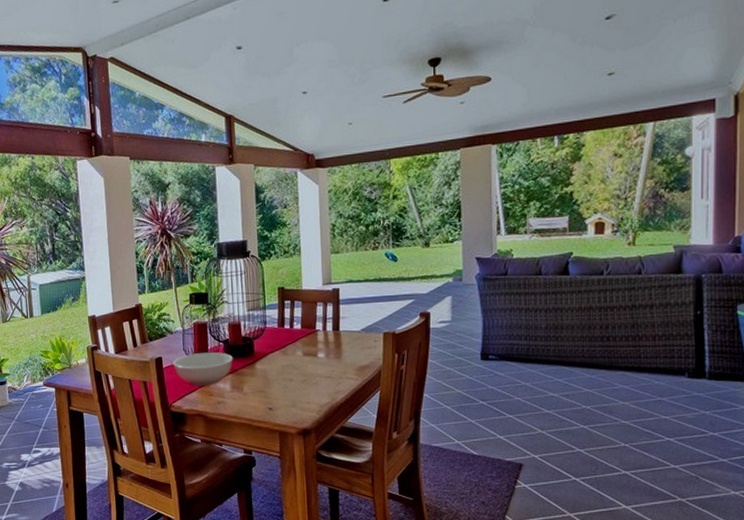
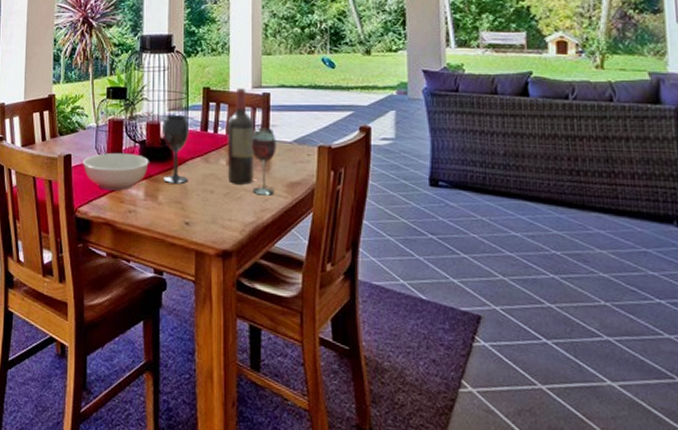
wine glass: none [243,314,269,375] -> present [163,114,190,184]
wine bottle: none [301,286,329,372] -> present [227,88,255,185]
wineglass: none [323,319,347,380] -> present [251,127,276,196]

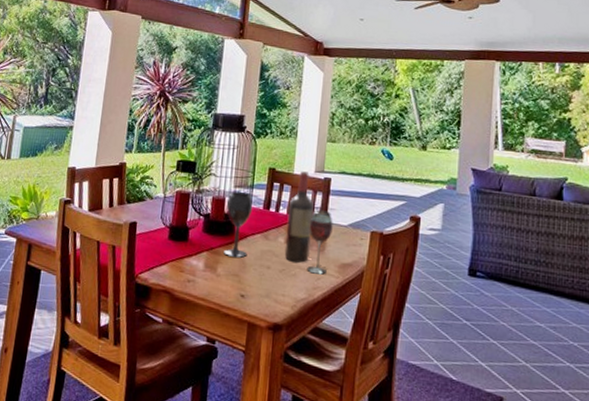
bowl: present [83,153,149,191] -> none [147,223,212,261]

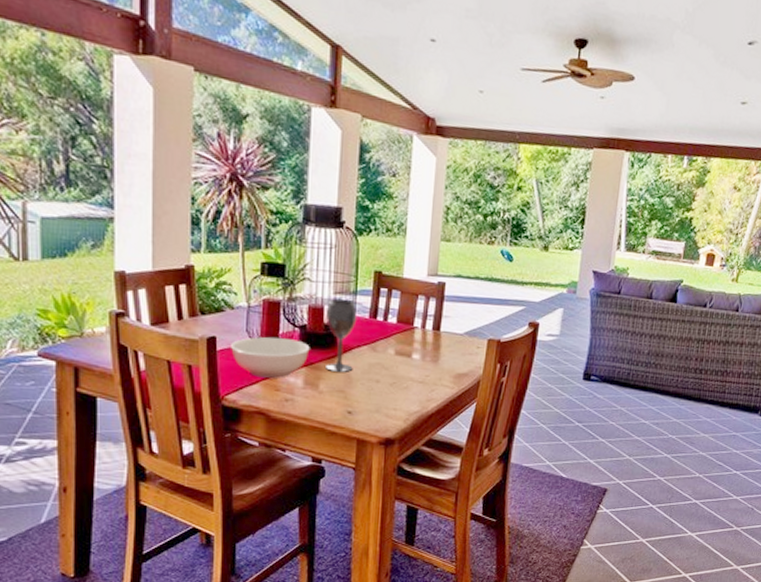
bowl: none [147,223,212,261] -> present [231,337,310,378]
wine bottle: present [284,171,314,263] -> none [394,274,426,375]
wineglass: present [307,209,333,275] -> none [420,317,448,386]

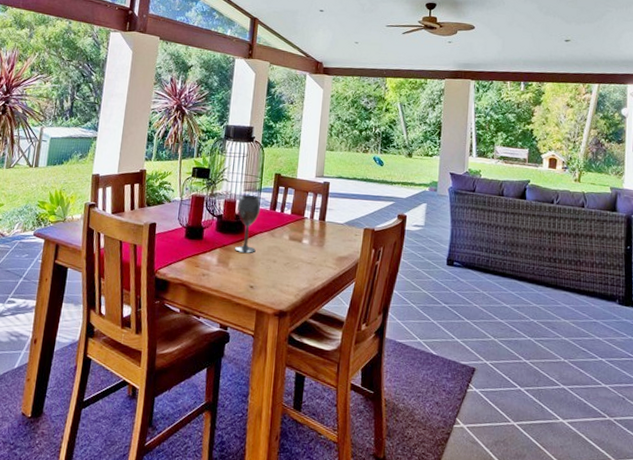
bowl: present [231,337,310,378] -> none [166,224,224,257]

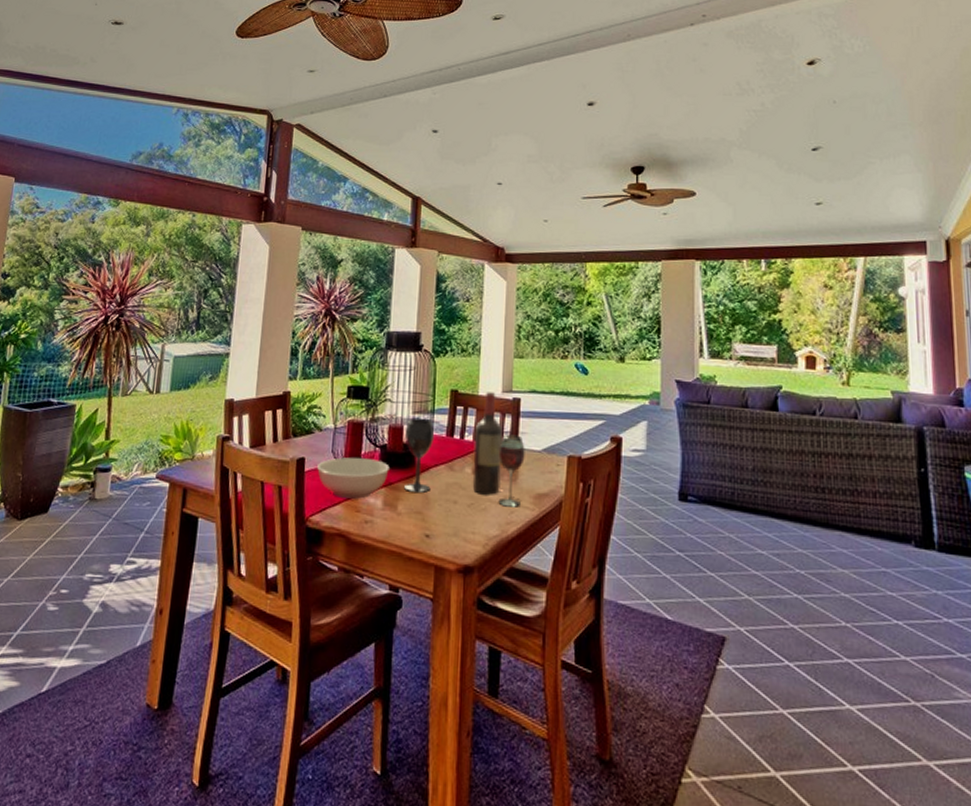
bowl: none [166,224,224,257] -> present [317,457,390,499]
wine bottle: none [288,176,314,257] -> present [472,392,502,495]
wineglass: none [308,210,332,267] -> present [498,434,525,507]

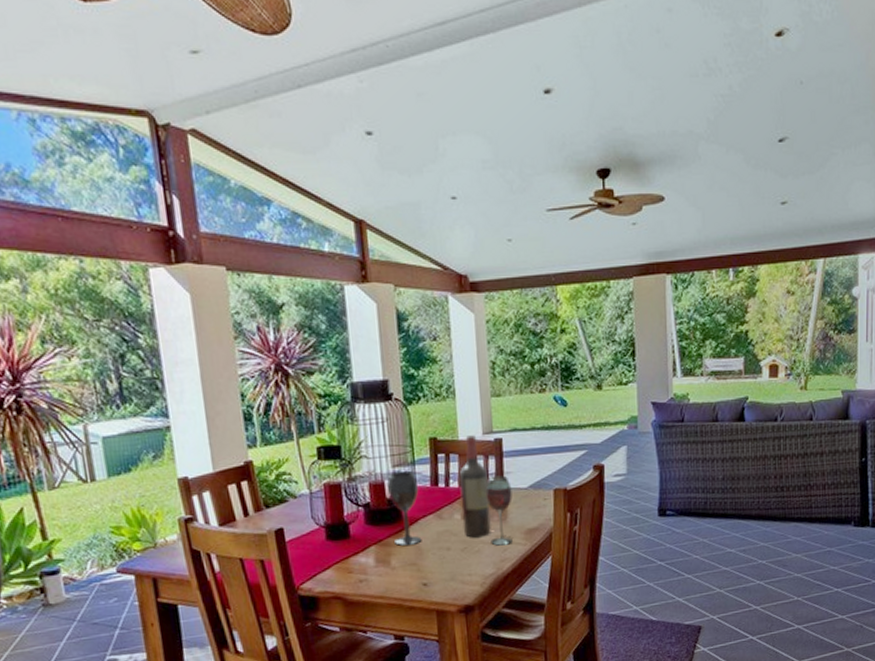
bowl: present [317,457,390,499] -> none [299,519,377,562]

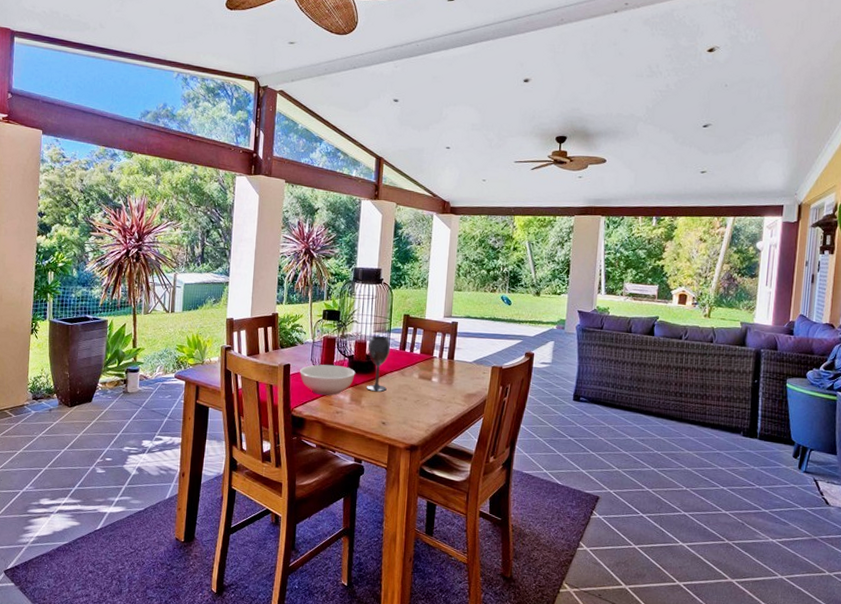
bowl: none [299,519,377,562] -> present [300,364,356,396]
wine bottle: present [459,435,492,538] -> none [418,317,443,394]
wineglass: present [485,475,513,546] -> none [438,349,460,404]

